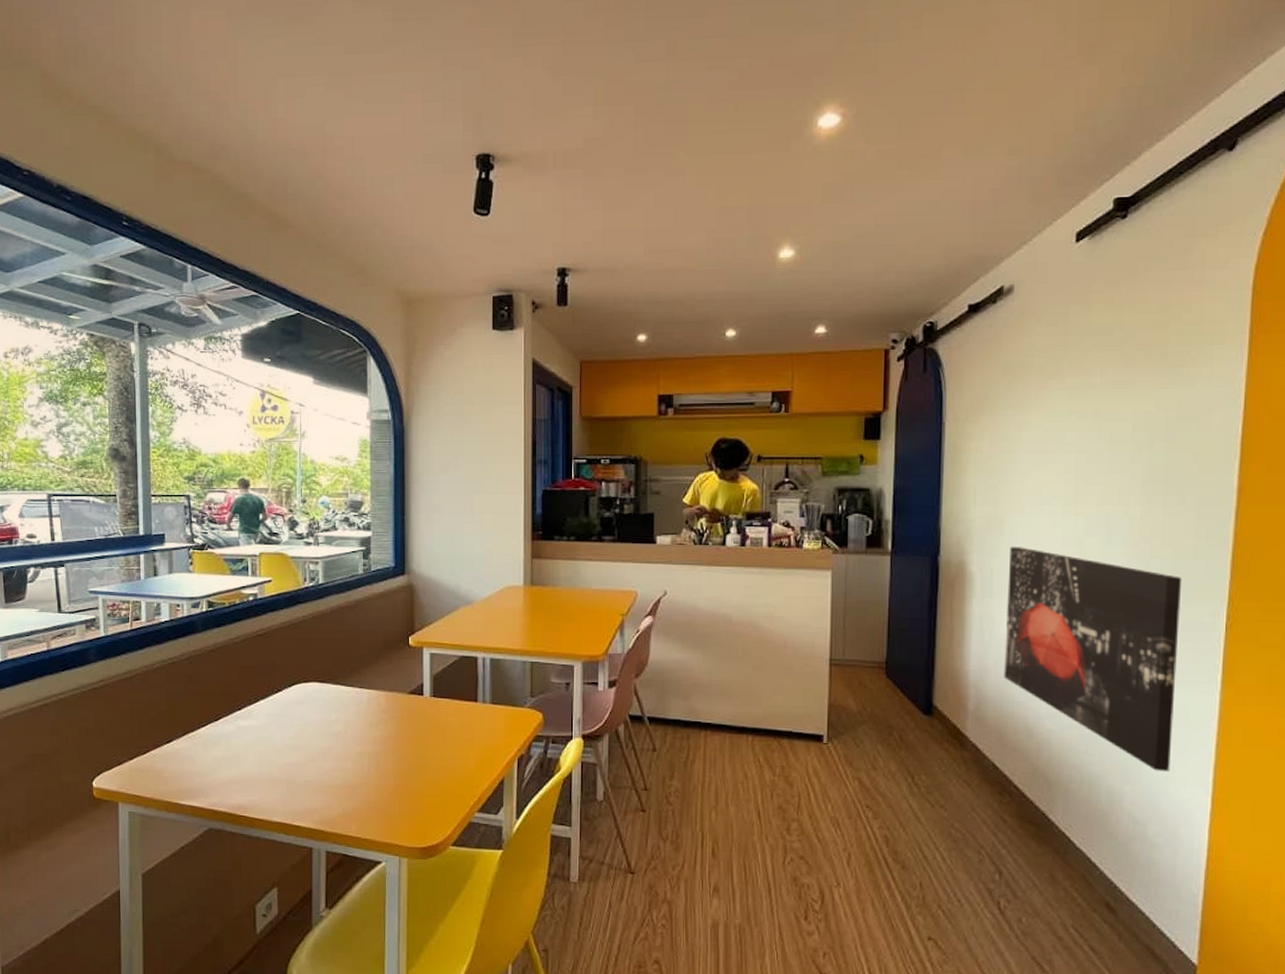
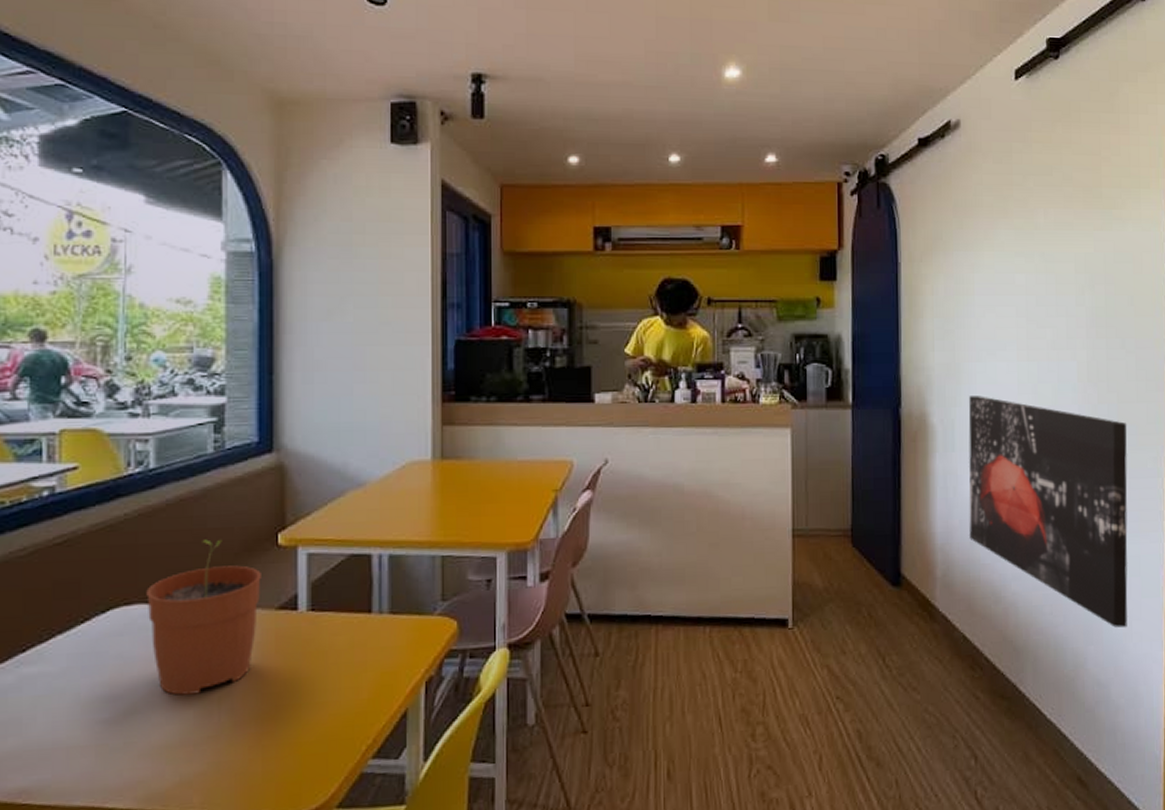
plant pot: none [318,638,397,751] -> present [146,539,261,696]

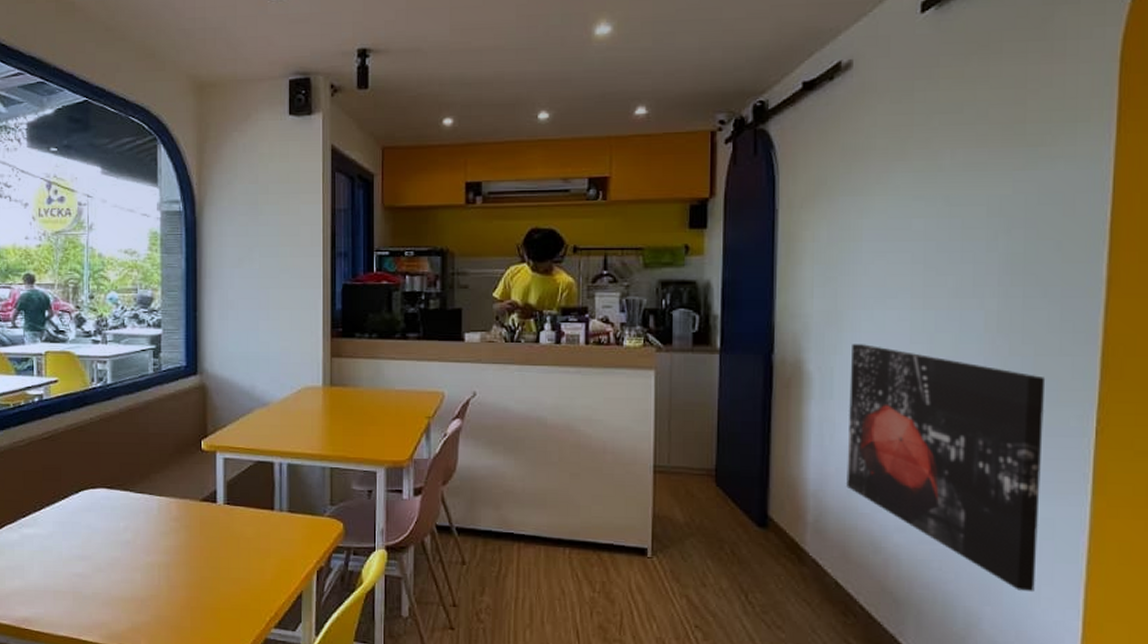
plant pot: present [146,539,261,696] -> none [106,442,189,562]

